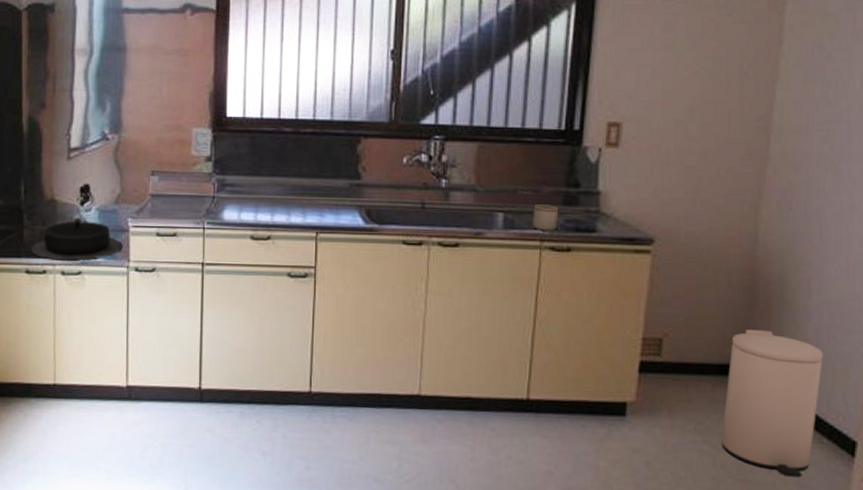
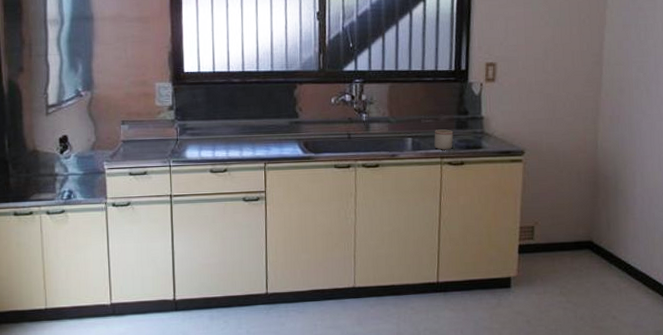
cooking pot: present [30,217,124,262] -> none [17,164,101,203]
pedal bin: present [721,330,823,478] -> none [579,214,647,321]

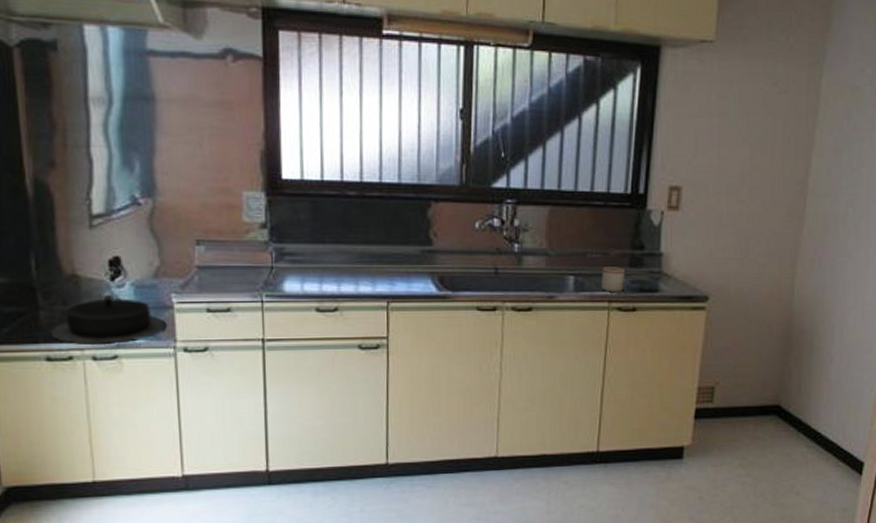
cooking pot: none [17,164,101,203] -> present [50,294,168,346]

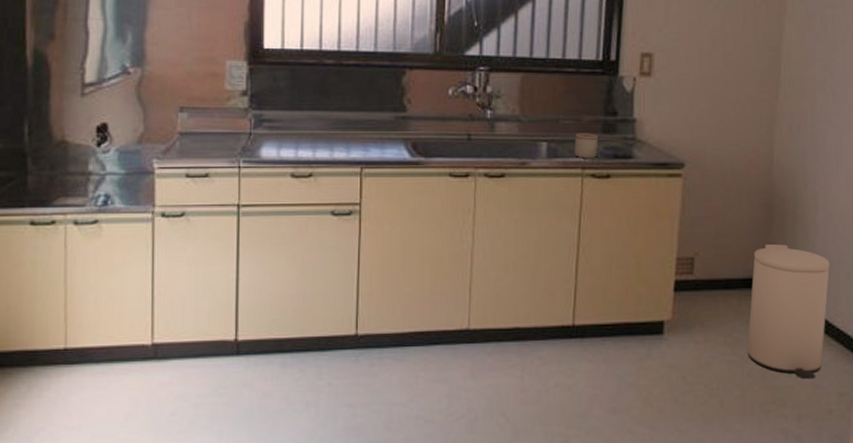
cooking pot: present [50,294,168,346] -> none [36,159,148,210]
pedal bin: none [761,374,842,497] -> present [747,244,830,380]

